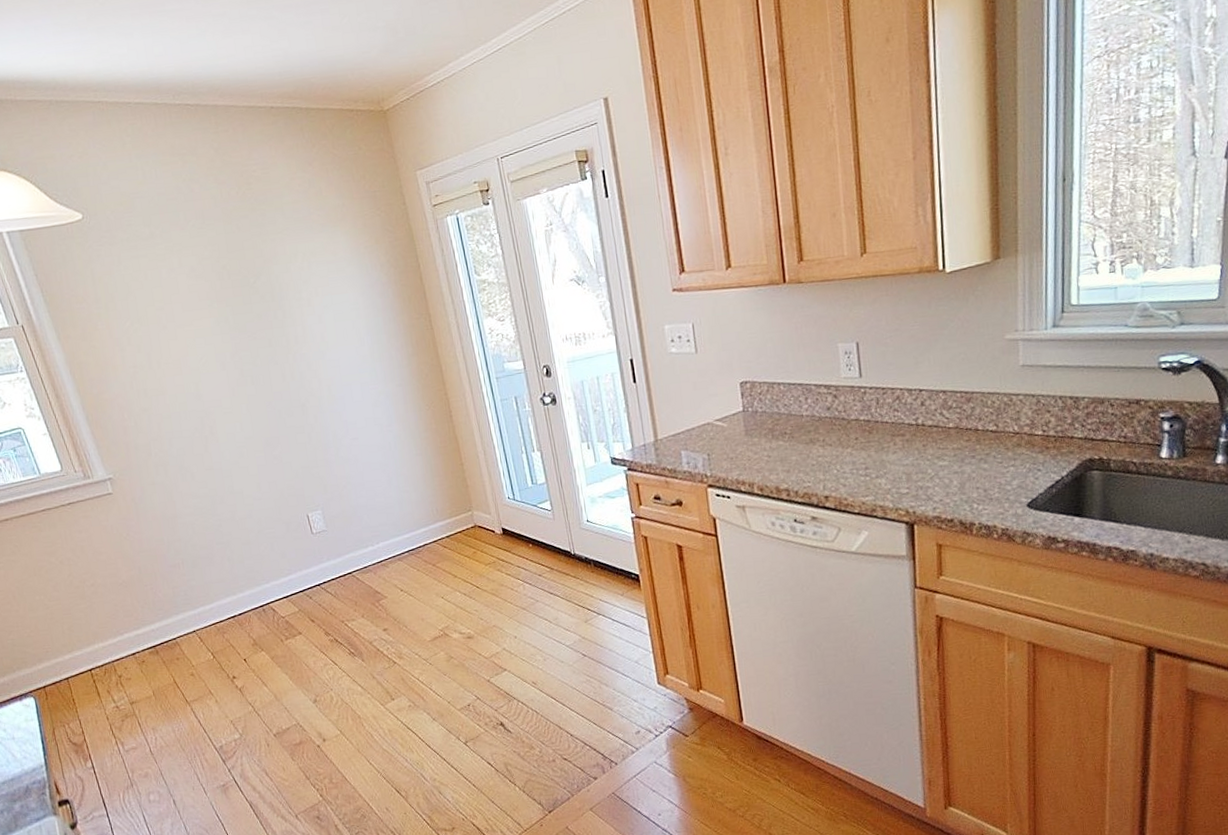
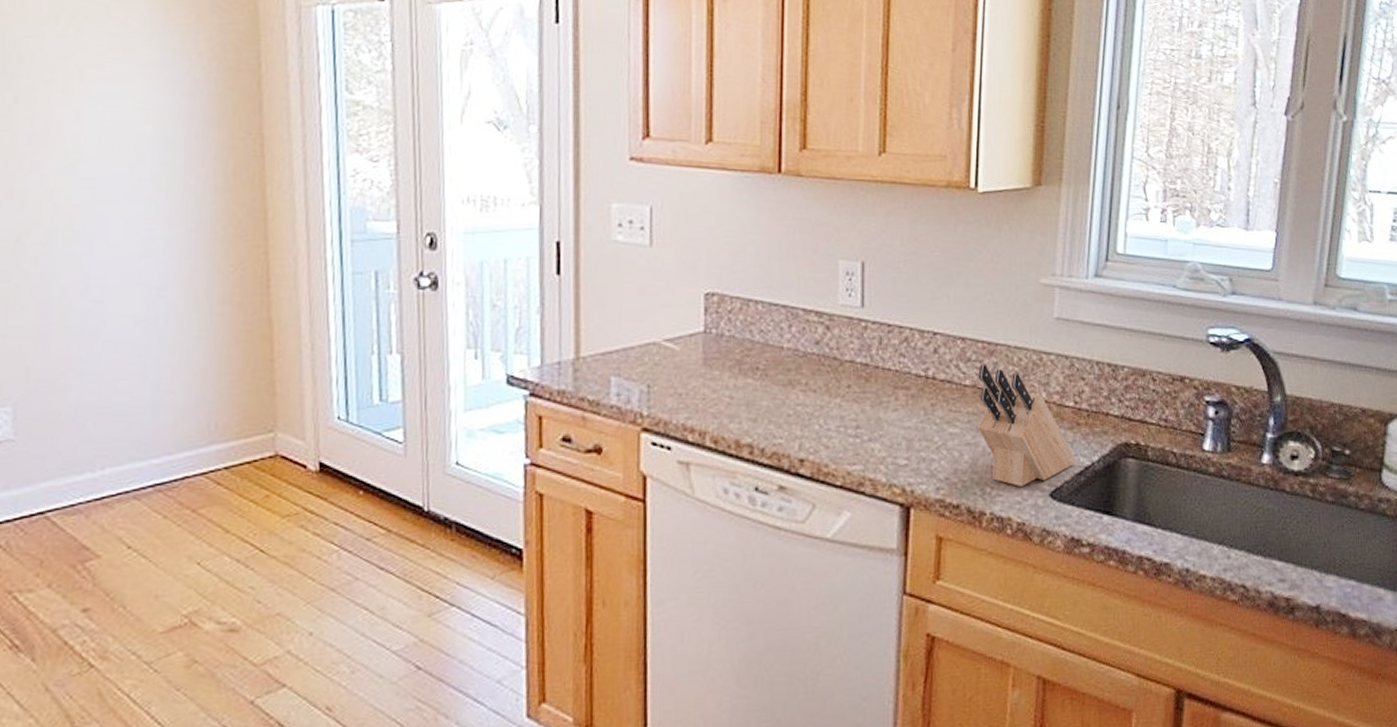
knife block: none [959,410,1047,501] -> present [978,365,1075,487]

